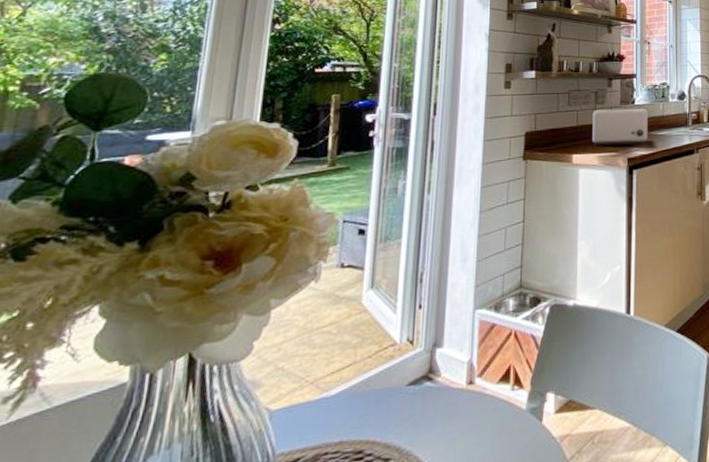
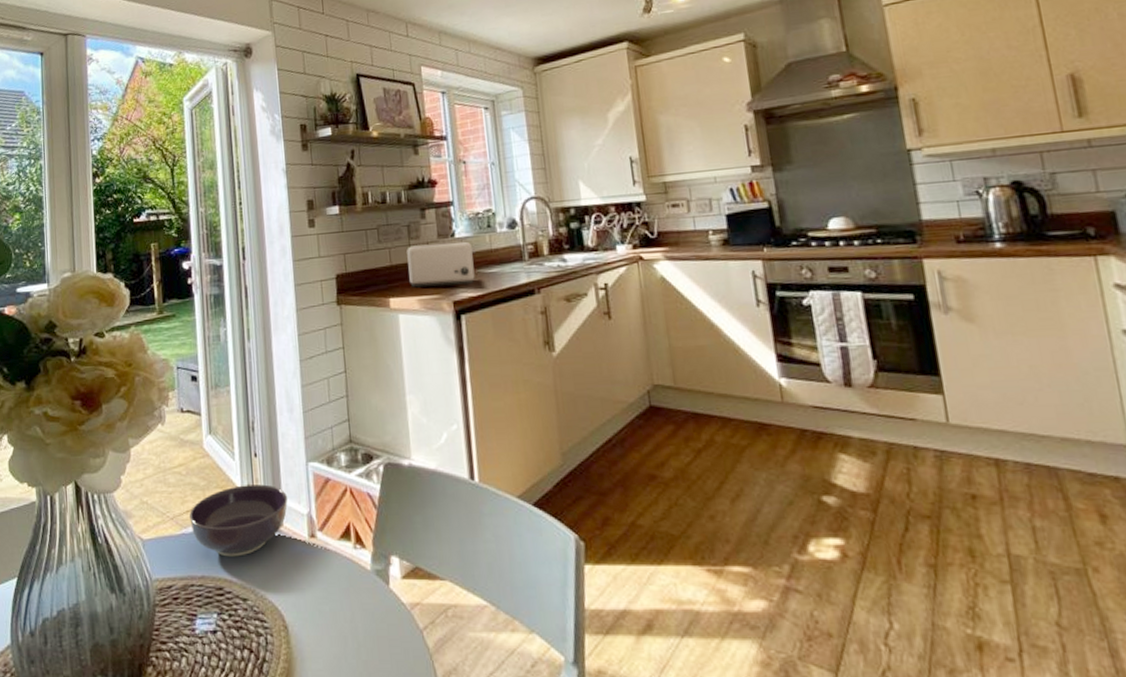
bowl: none [334,335,450,417] -> present [190,484,288,557]

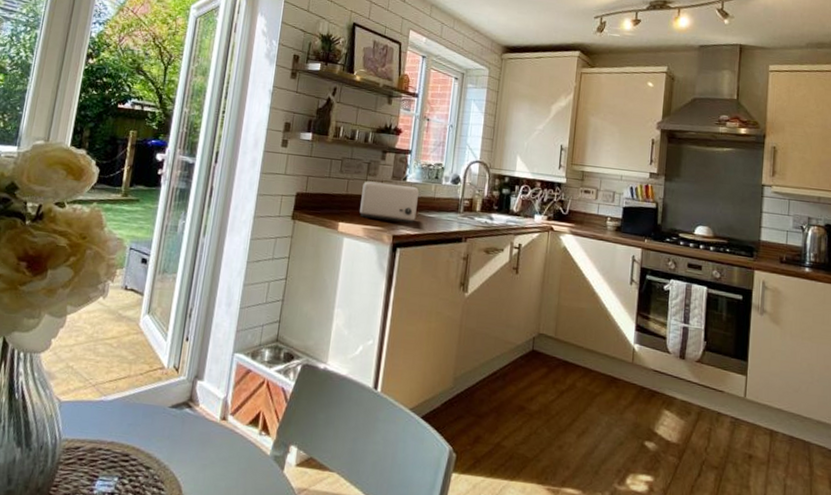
bowl: present [190,484,288,557] -> none [110,364,209,429]

